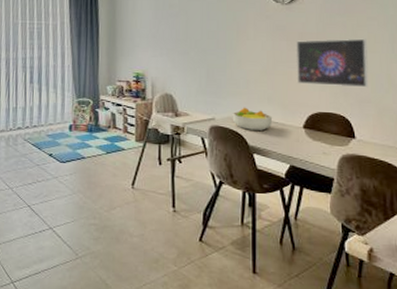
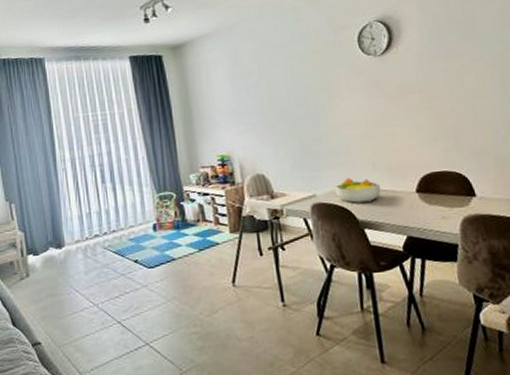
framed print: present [295,38,369,88] -> none [395,82,482,143]

